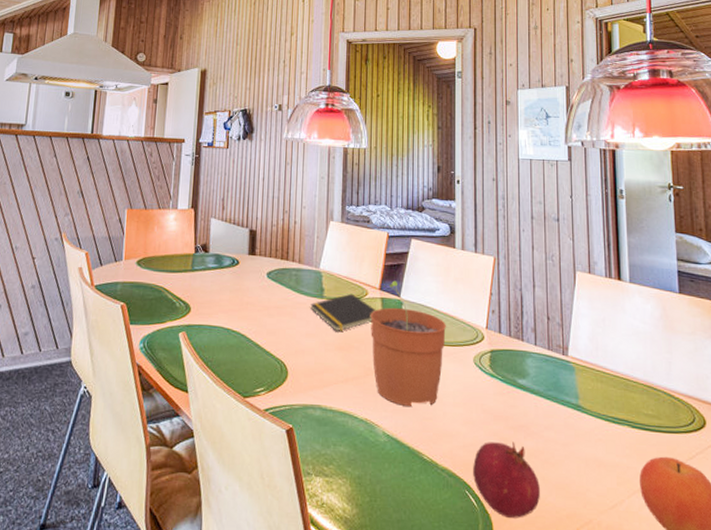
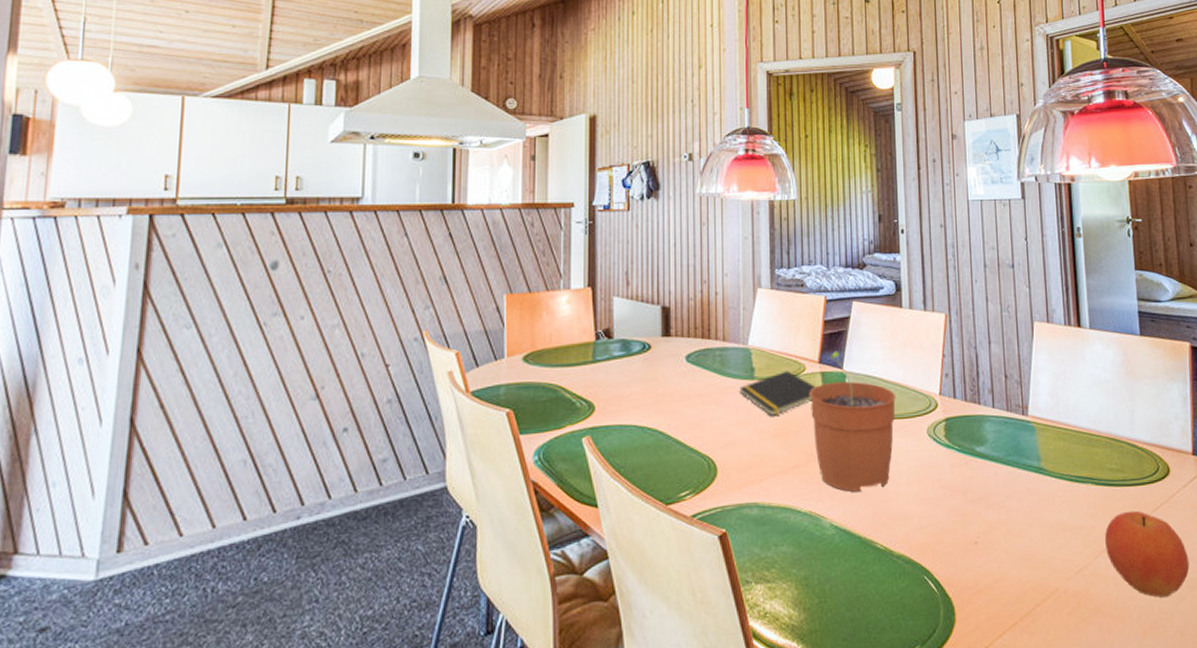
fruit: present [473,442,540,518] -> none [931,516,1004,599]

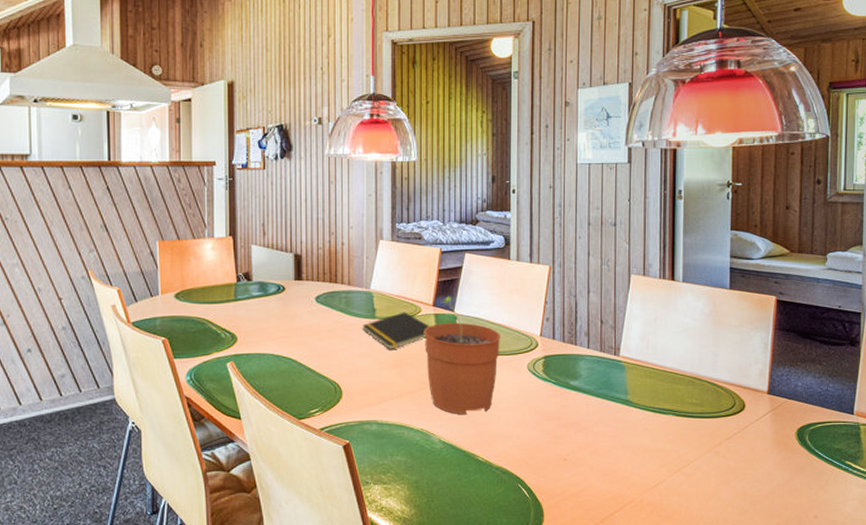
fruit: present [1105,510,1190,598] -> none [680,438,755,510]

